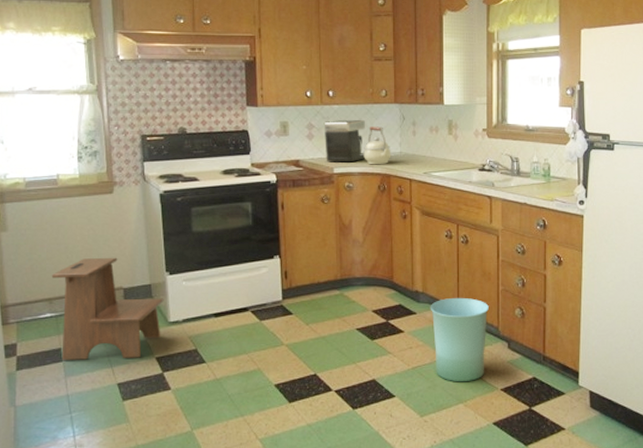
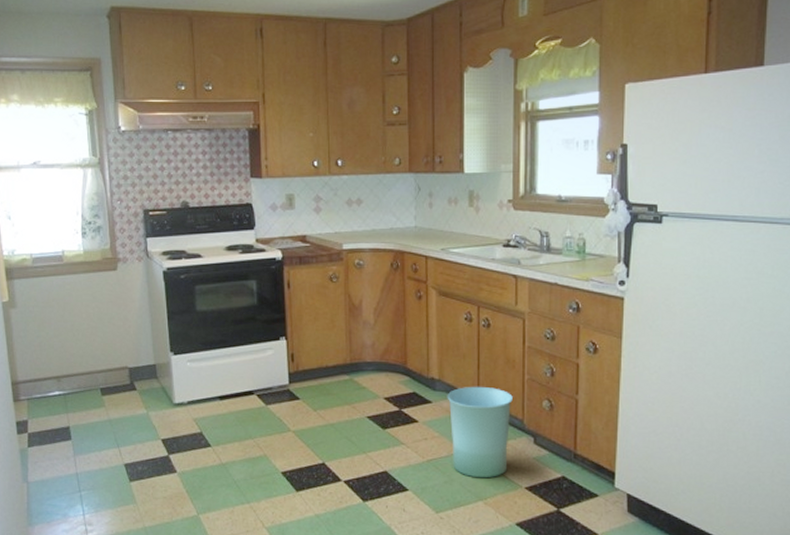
step stool: present [51,257,164,360] -> none [59,336,169,439]
coffee maker: present [324,119,366,163] -> none [332,190,378,238]
kettle: present [364,126,391,165] -> none [375,198,406,241]

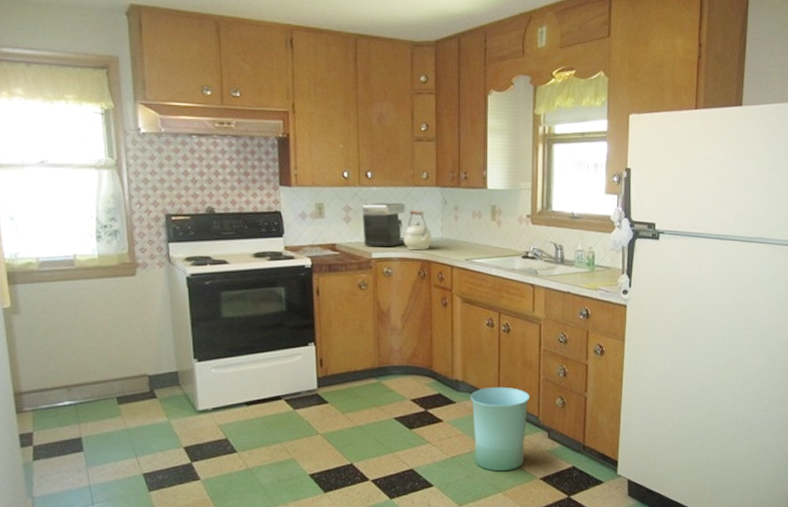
coffee maker: none [332,190,378,238] -> present [361,202,406,247]
kettle: none [375,198,406,241] -> present [403,210,432,251]

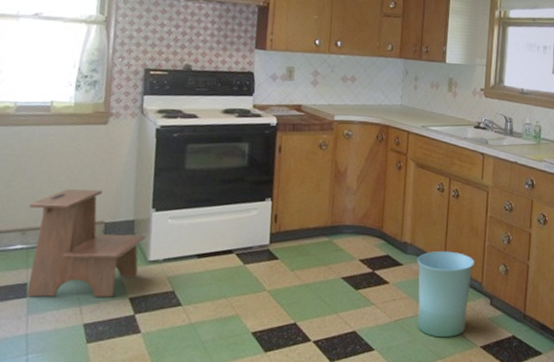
step stool: none [69,343,192,450] -> present [26,189,147,298]
coffee maker: present [361,202,406,247] -> none [328,69,370,111]
kettle: present [403,210,432,251] -> none [365,78,392,116]

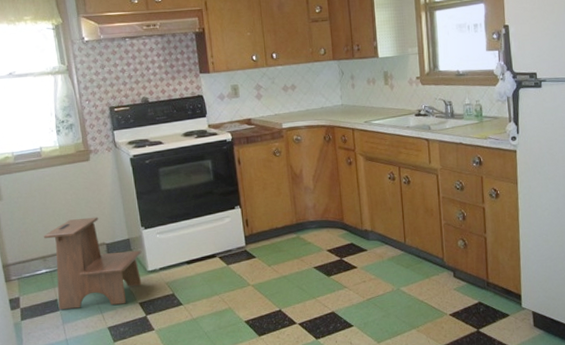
waste bin: present [416,250,474,338] -> none [379,233,434,310]

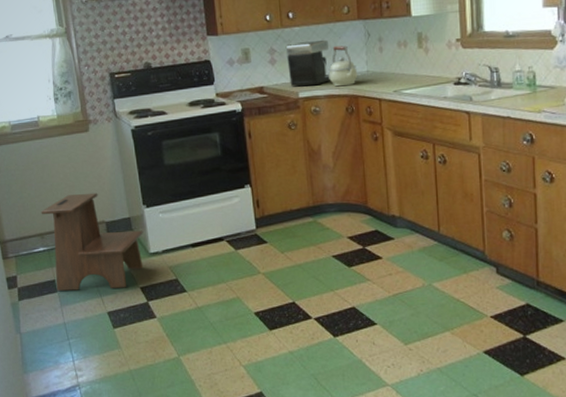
coffee maker: none [270,77,310,119] -> present [285,39,330,87]
kettle: none [308,82,334,118] -> present [328,45,358,87]

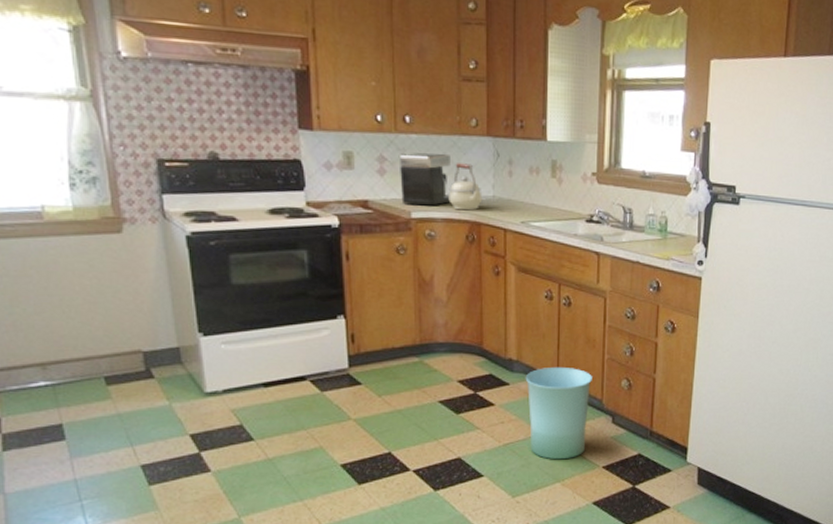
step stool: present [41,192,144,291] -> none [42,313,198,438]
waste bin: none [408,220,473,310] -> present [525,366,592,460]

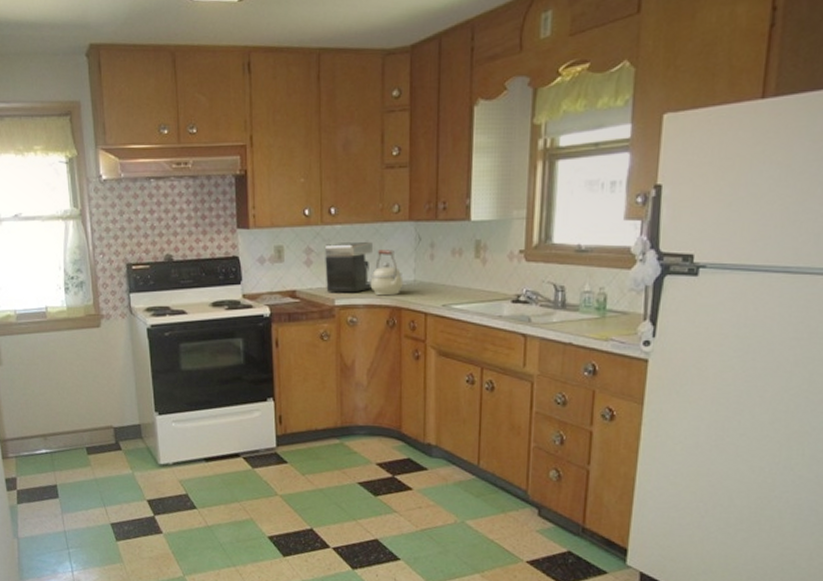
waste bin: present [525,366,592,460] -> none [444,453,516,550]

